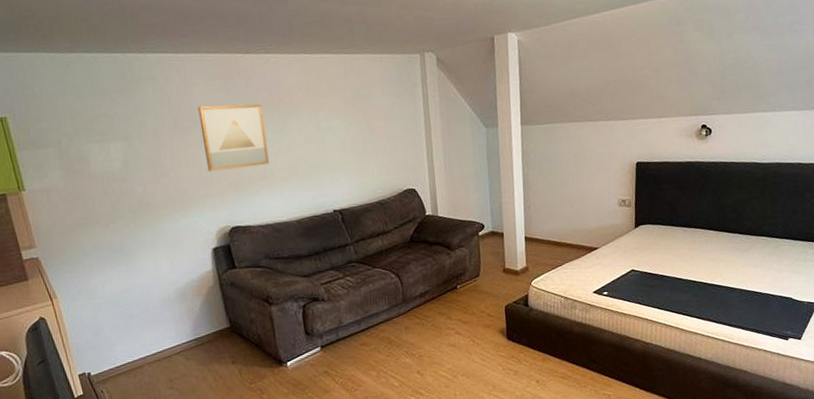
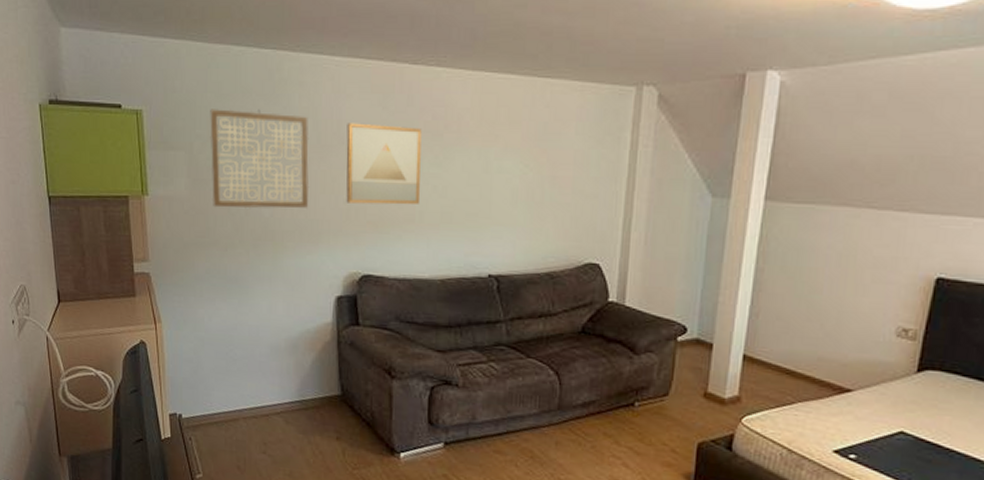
wall art: none [72,104,175,192] -> present [210,109,310,209]

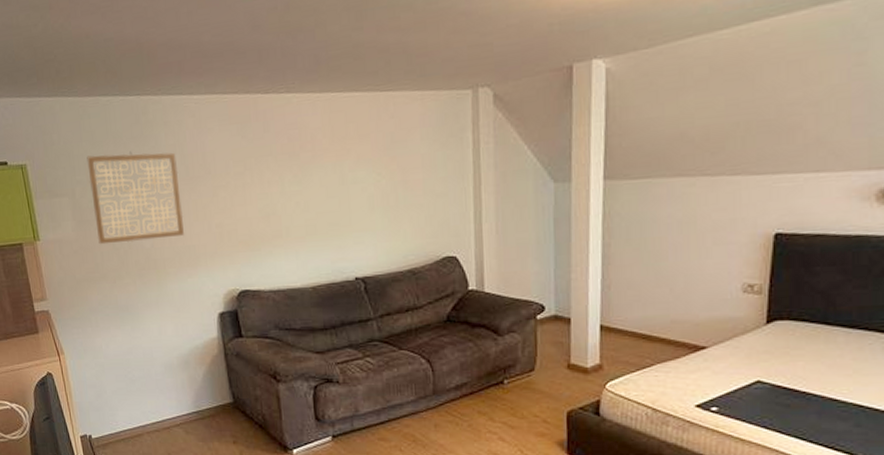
wall art: present [346,123,422,205] -> none [211,151,286,227]

